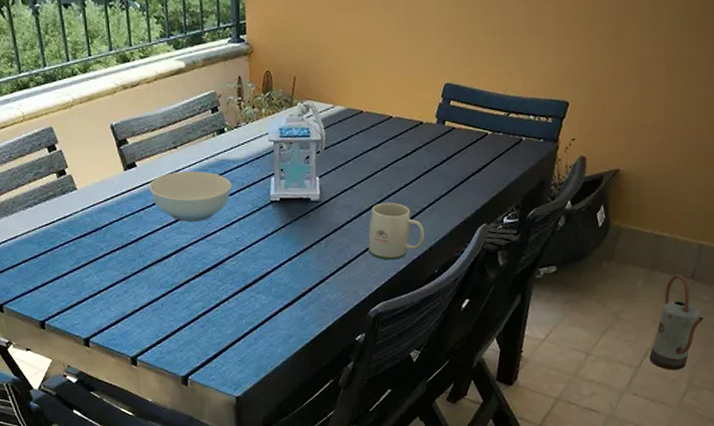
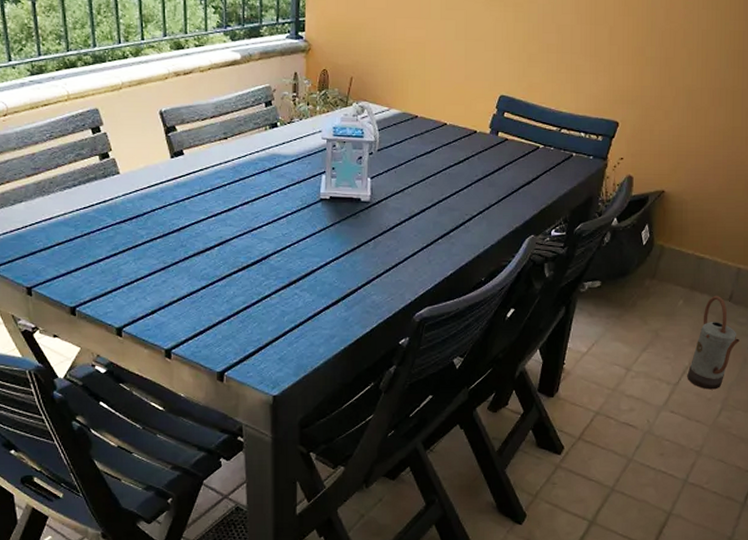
bowl: present [149,171,232,223] -> none [196,163,281,215]
mug: present [368,202,425,260] -> none [417,207,474,265]

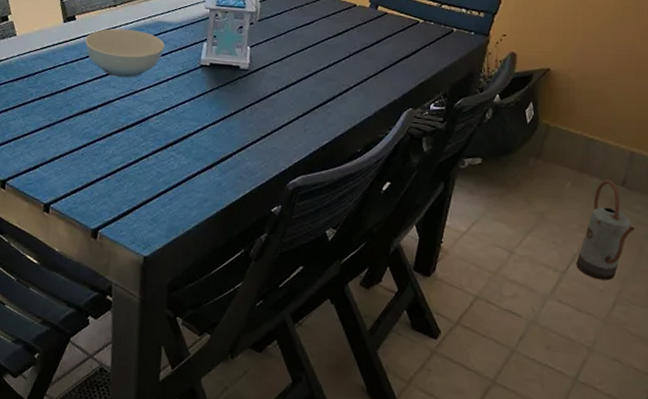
bowl: none [196,163,281,215] -> present [85,29,165,78]

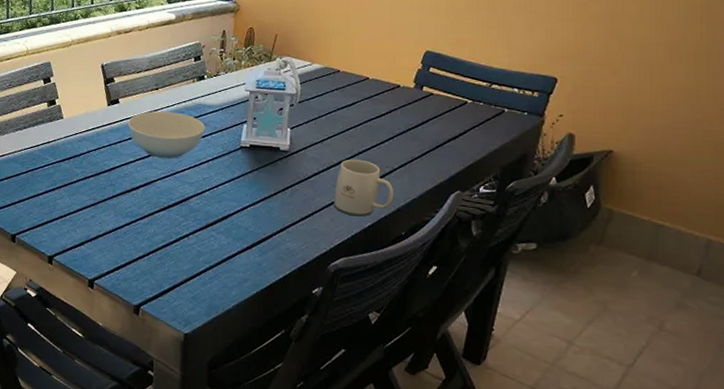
mug: none [293,77,350,135] -> present [334,159,394,217]
watering can: present [576,179,634,281] -> none [644,268,712,377]

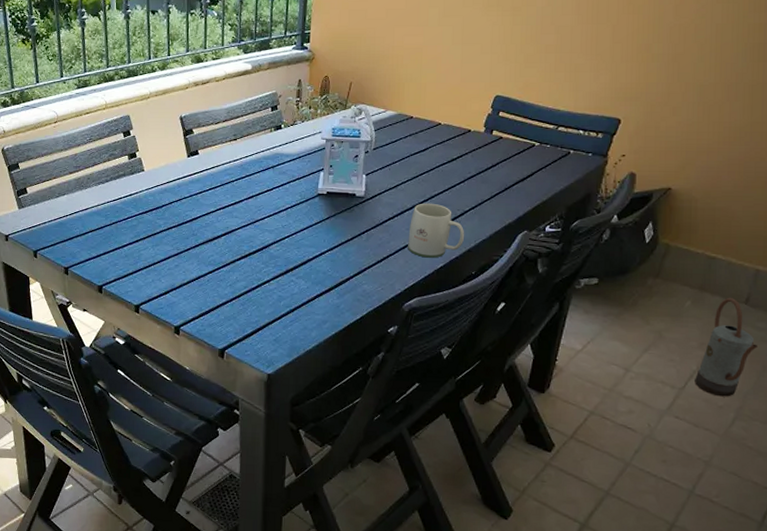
bowl: present [128,111,205,159] -> none [208,162,283,208]
watering can: none [644,268,712,377] -> present [695,297,757,397]

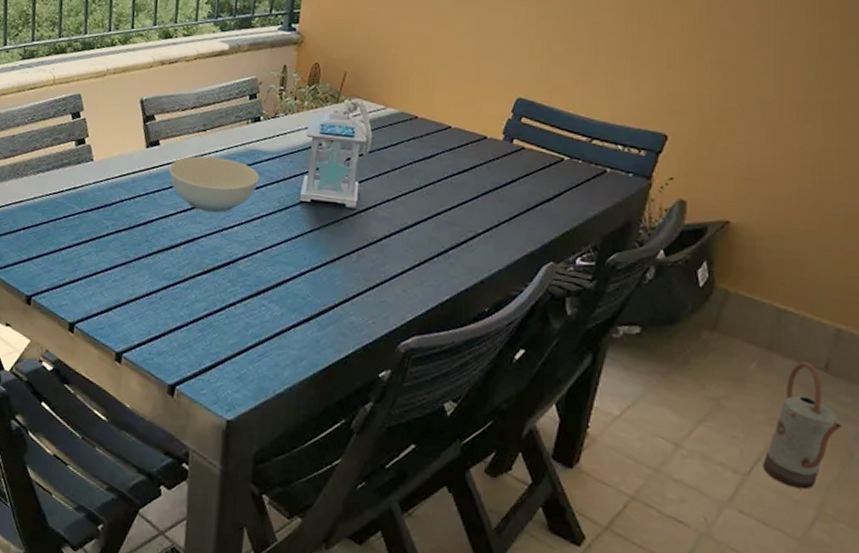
bowl: none [208,162,283,208] -> present [169,156,259,213]
mug: present [408,203,465,258] -> none [407,220,477,289]

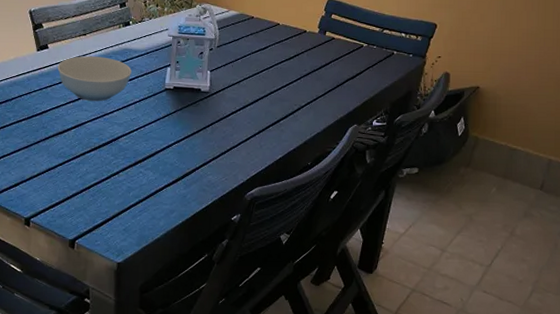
watering can: present [763,361,841,490] -> none [499,184,550,272]

